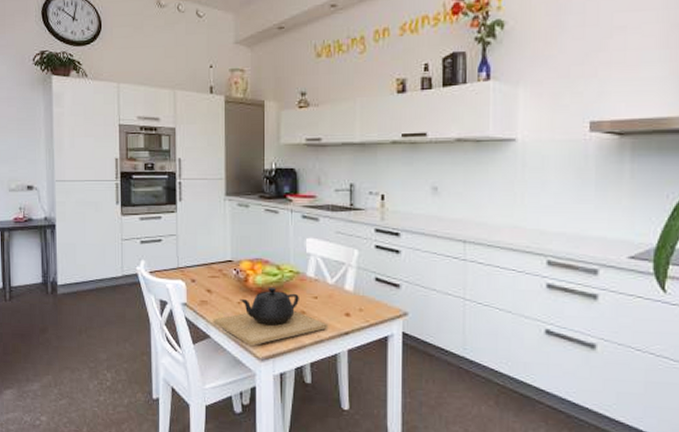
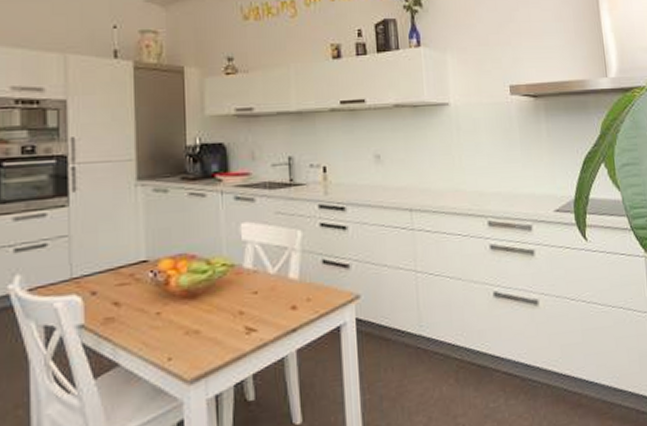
teapot: present [213,287,327,346] -> none [123,286,271,368]

